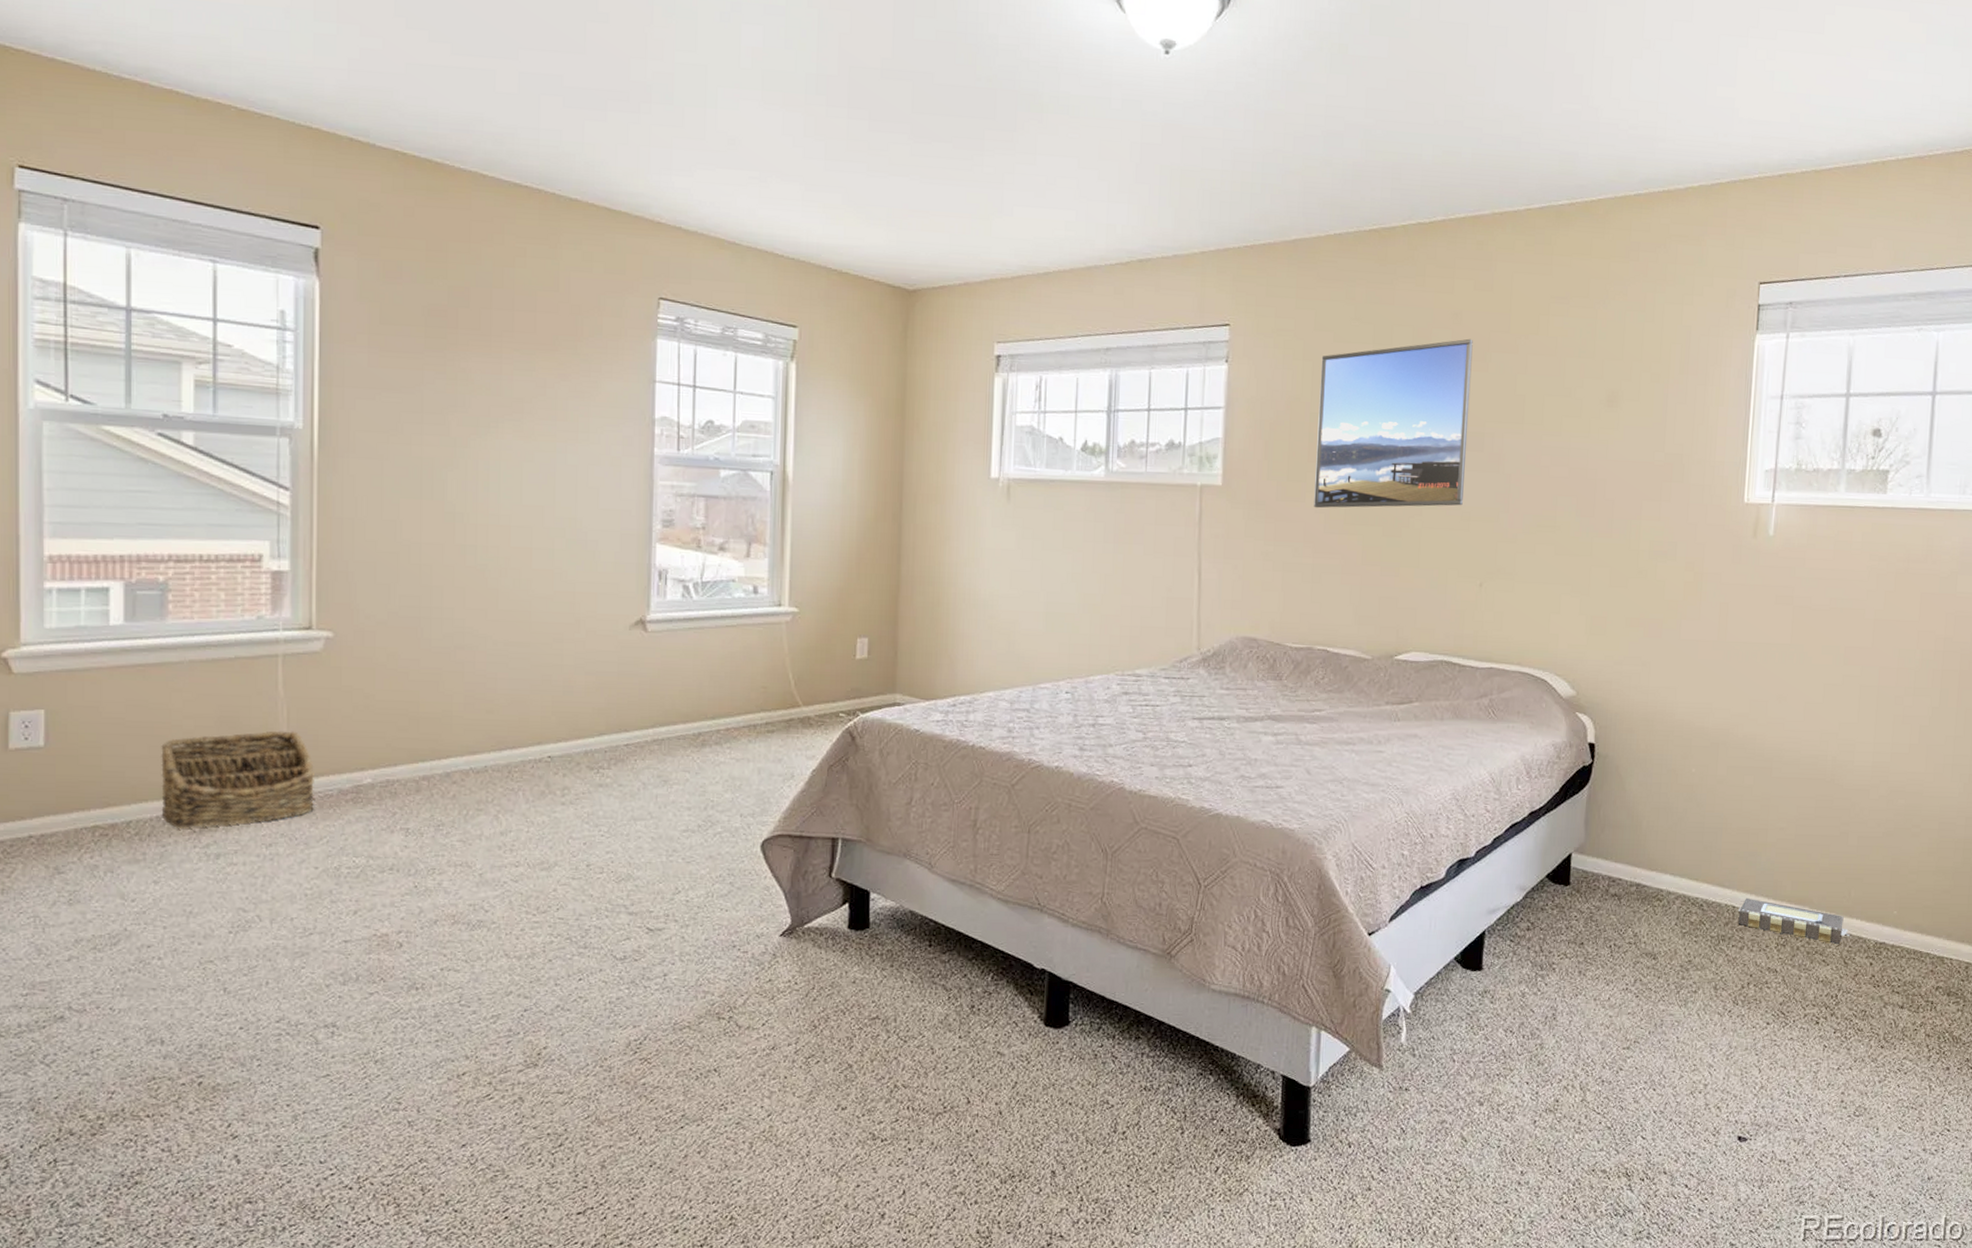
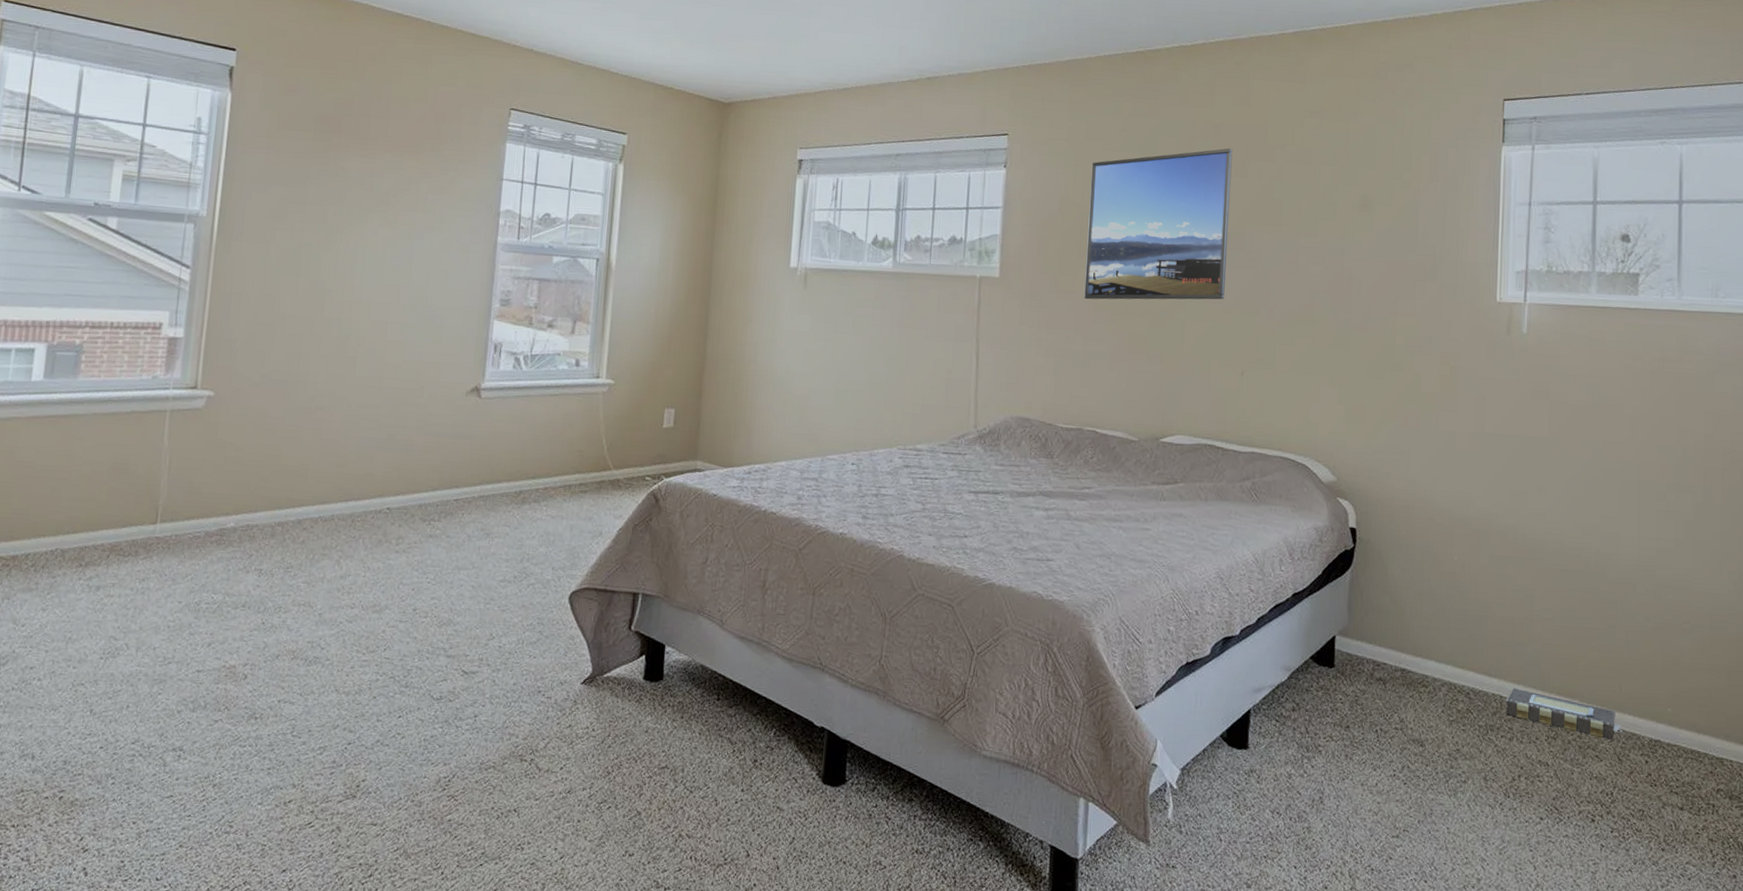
basket: present [161,730,314,828] -> none [56,477,187,562]

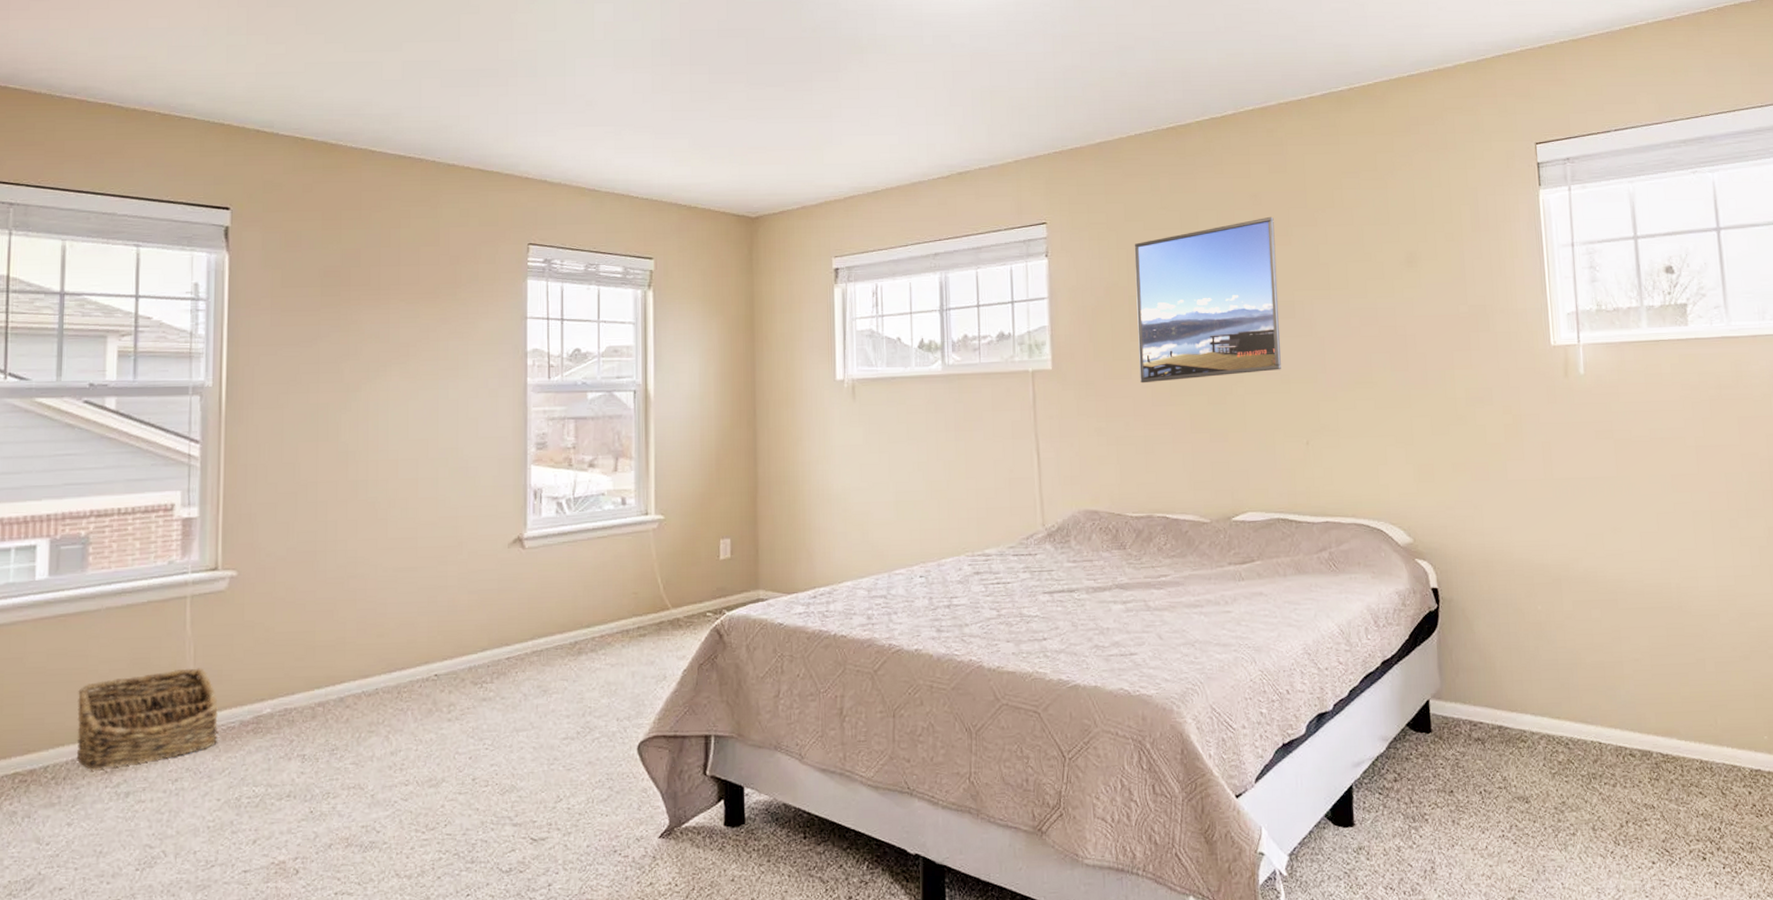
basket: none [56,477,187,562] -> present [77,668,218,770]
book: present [1505,688,1623,741] -> none [1604,732,1724,775]

